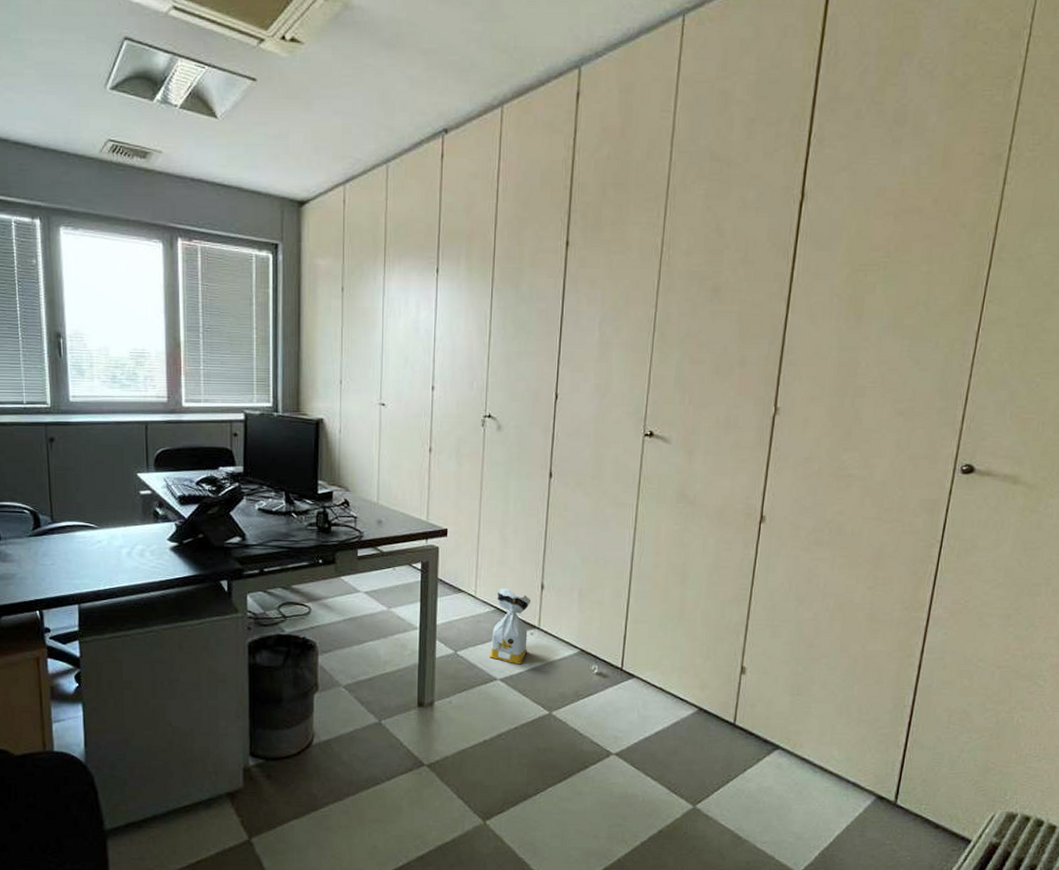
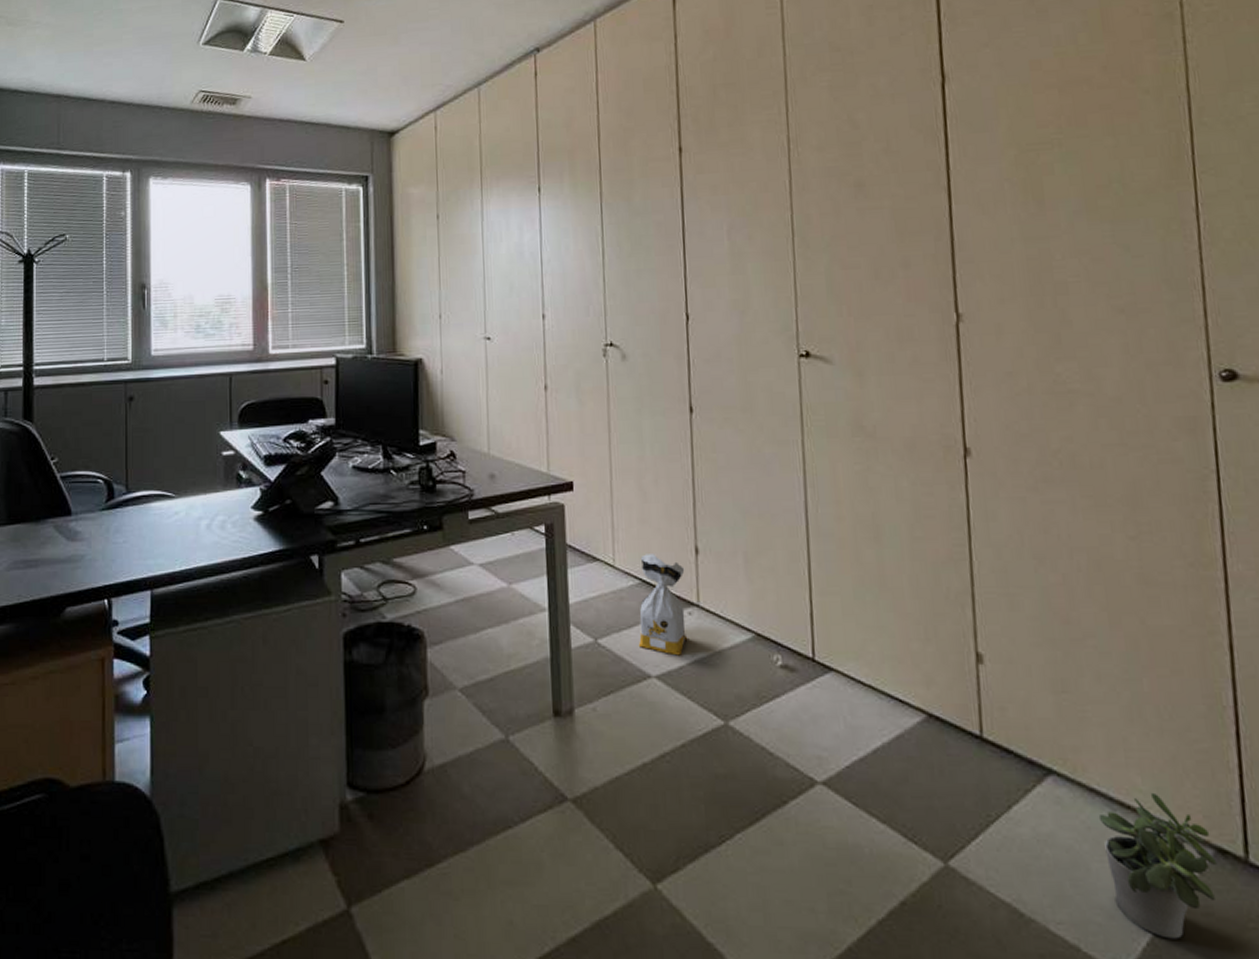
potted plant: none [803,761,876,851] -> present [1098,792,1218,939]

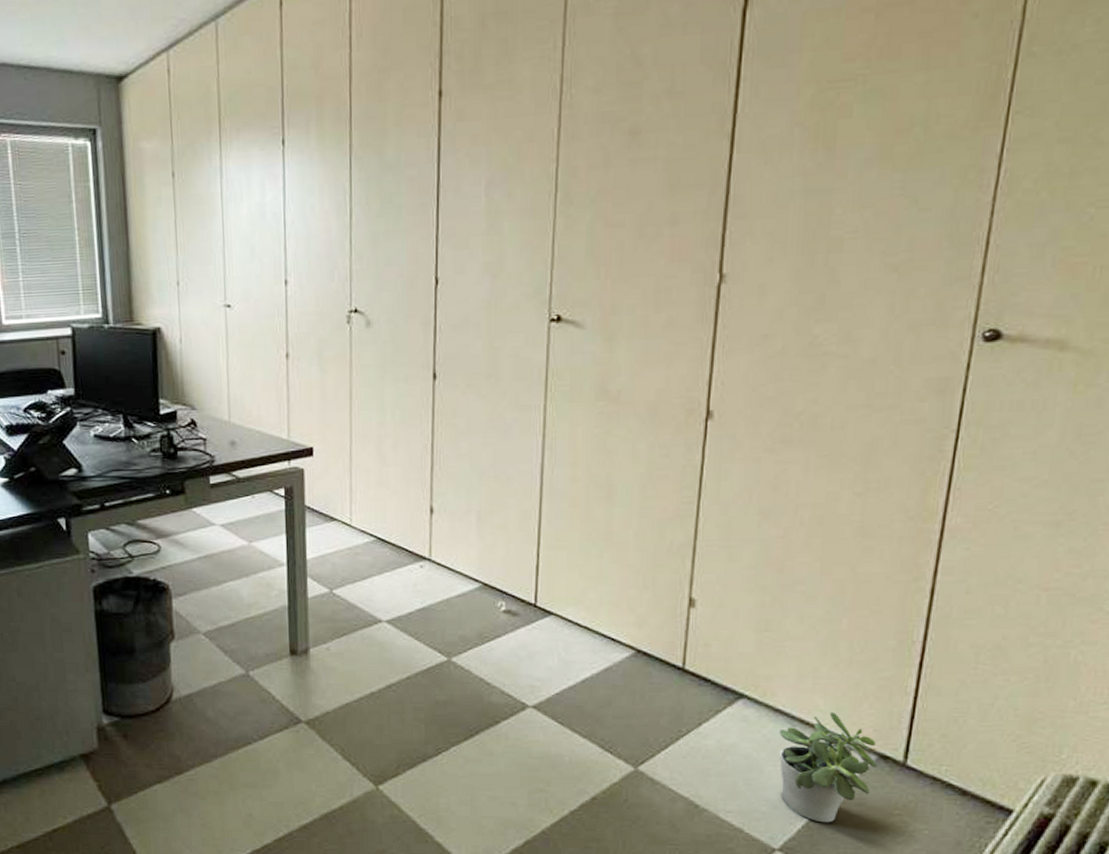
bag: present [638,554,688,656] -> none [371,514,419,603]

